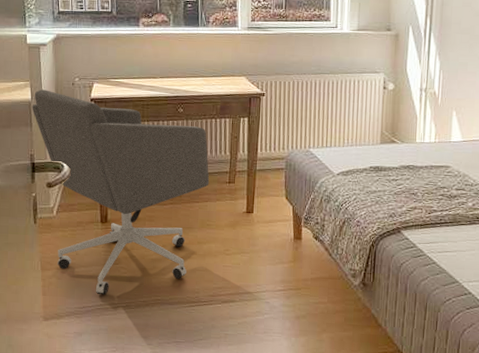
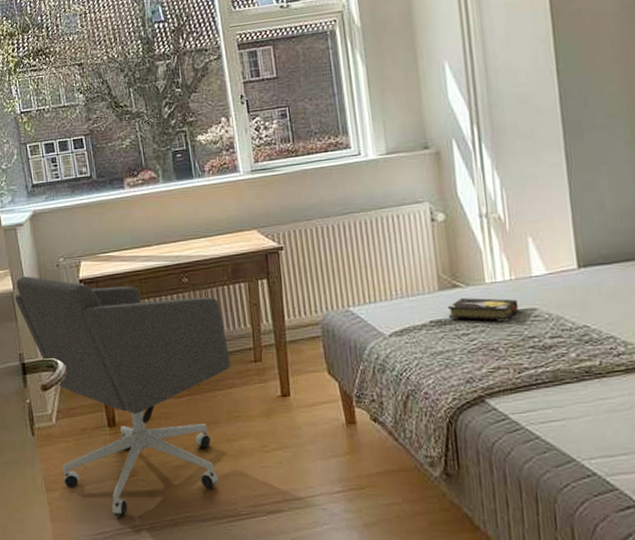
hardback book: none [384,152,437,174] -> present [447,297,518,322]

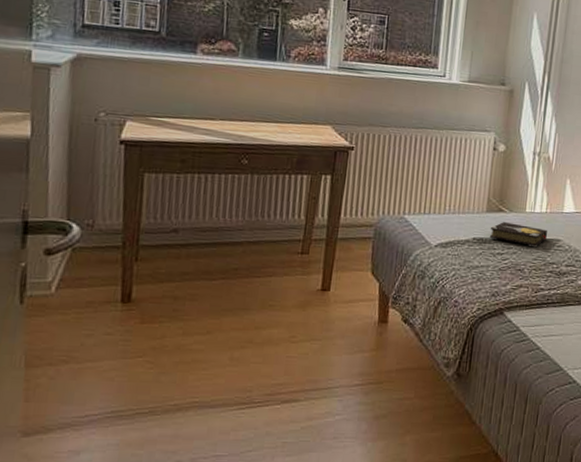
office chair: present [14,276,231,517] -> none [30,124,277,399]

